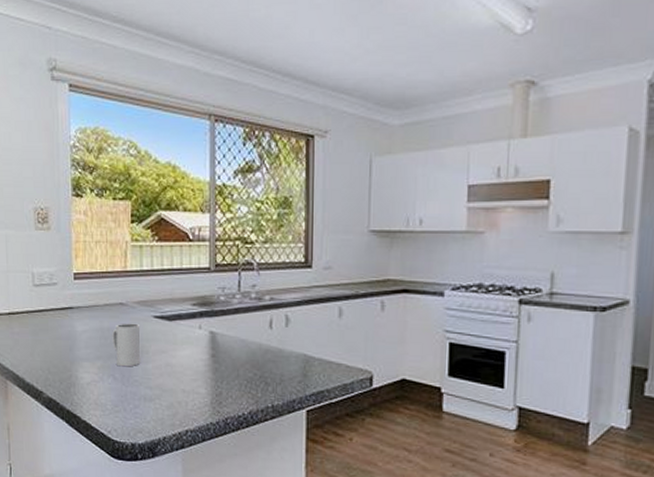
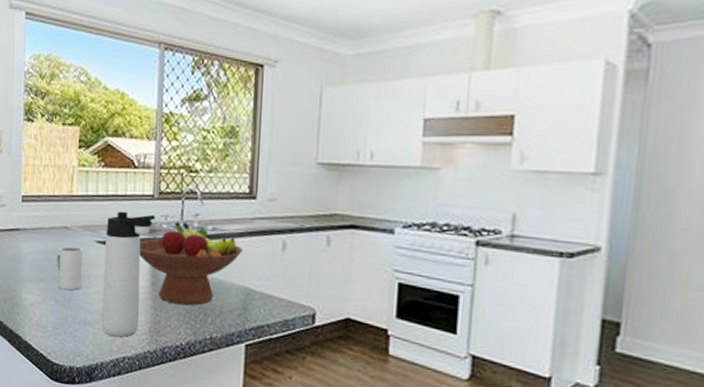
thermos bottle: none [162,285,213,411] -> present [102,211,155,337]
fruit bowl: none [198,293,300,376] -> present [139,222,243,306]

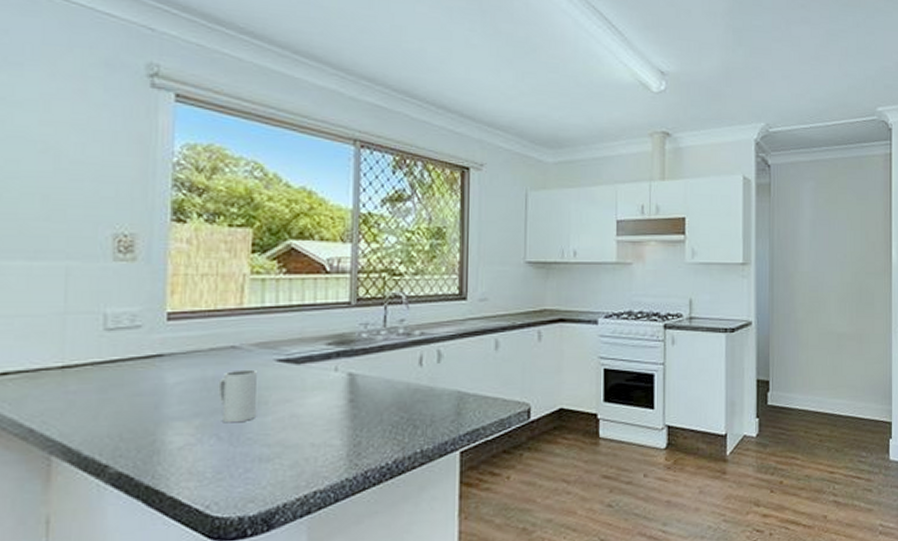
thermos bottle: present [102,211,155,337] -> none [284,322,353,470]
fruit bowl: present [139,222,243,306] -> none [333,329,454,421]

